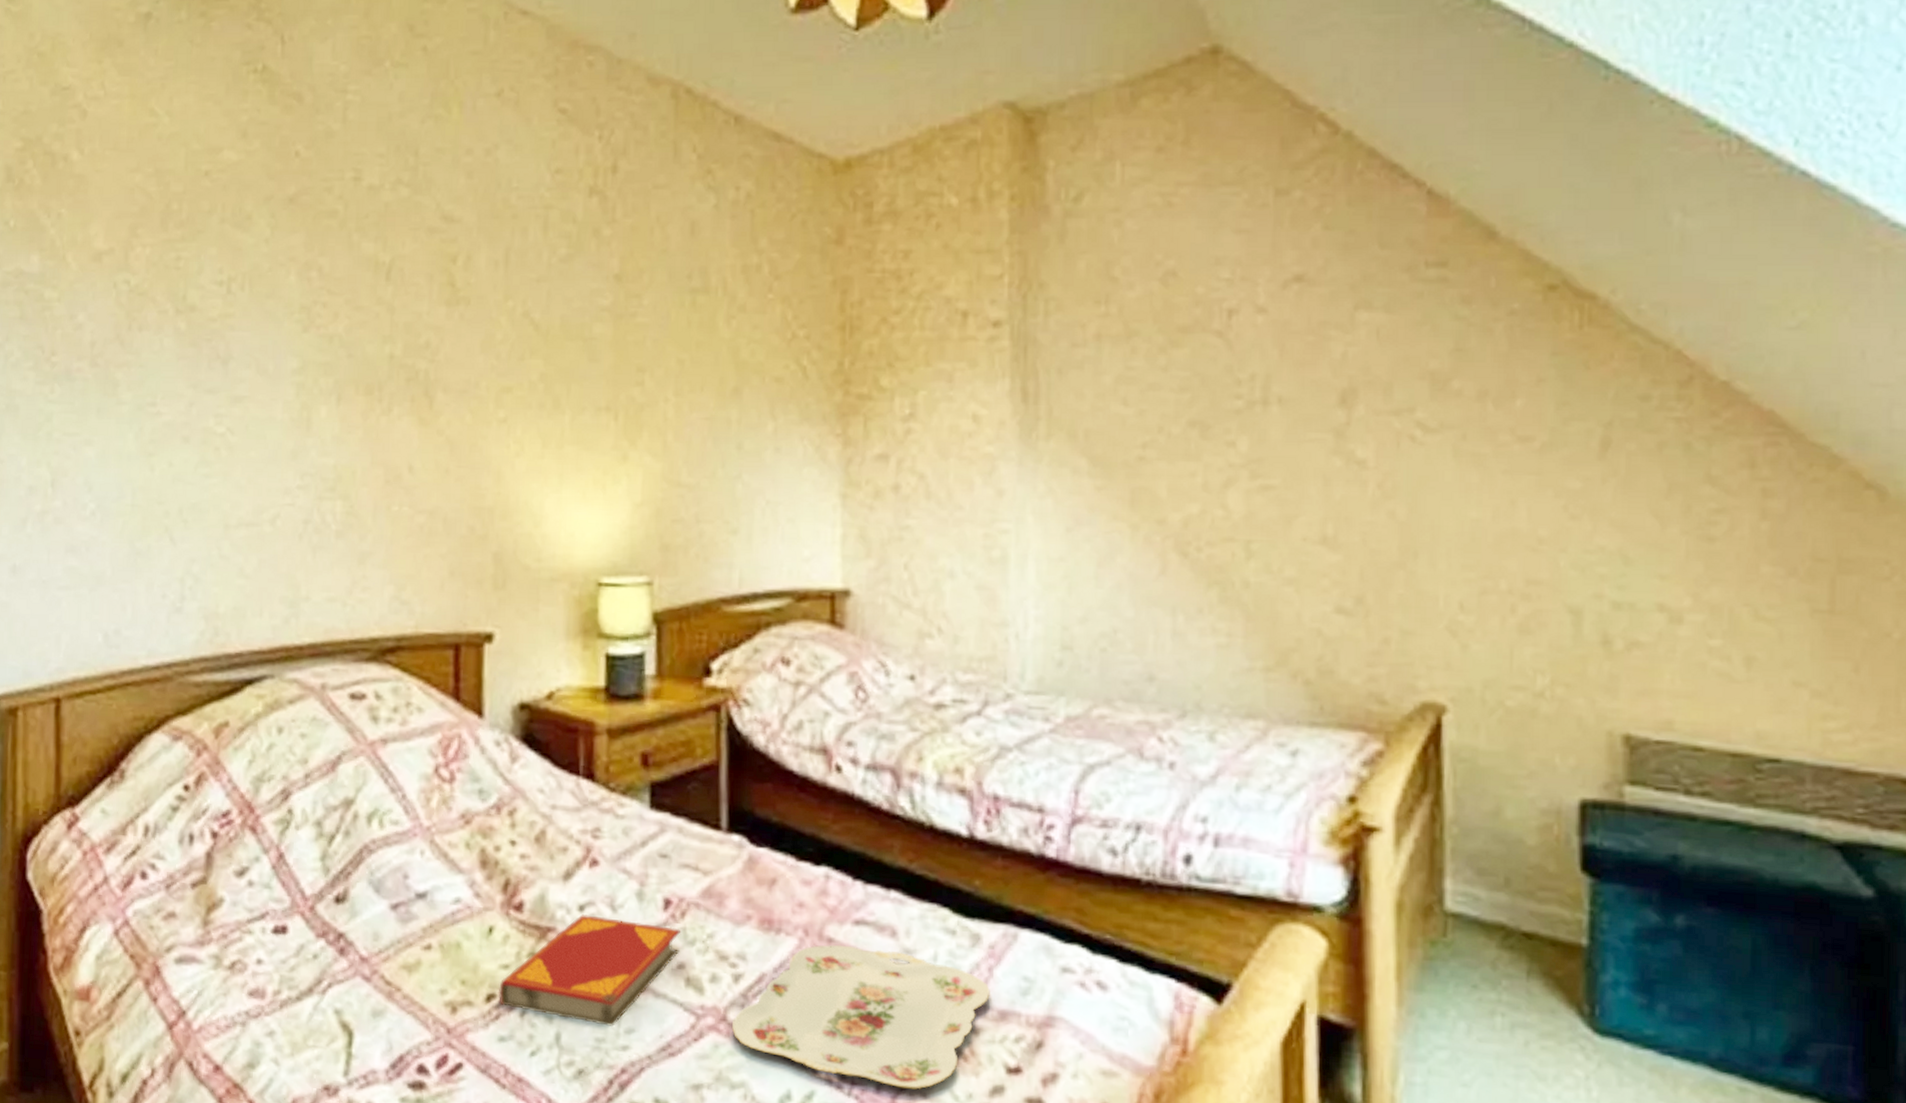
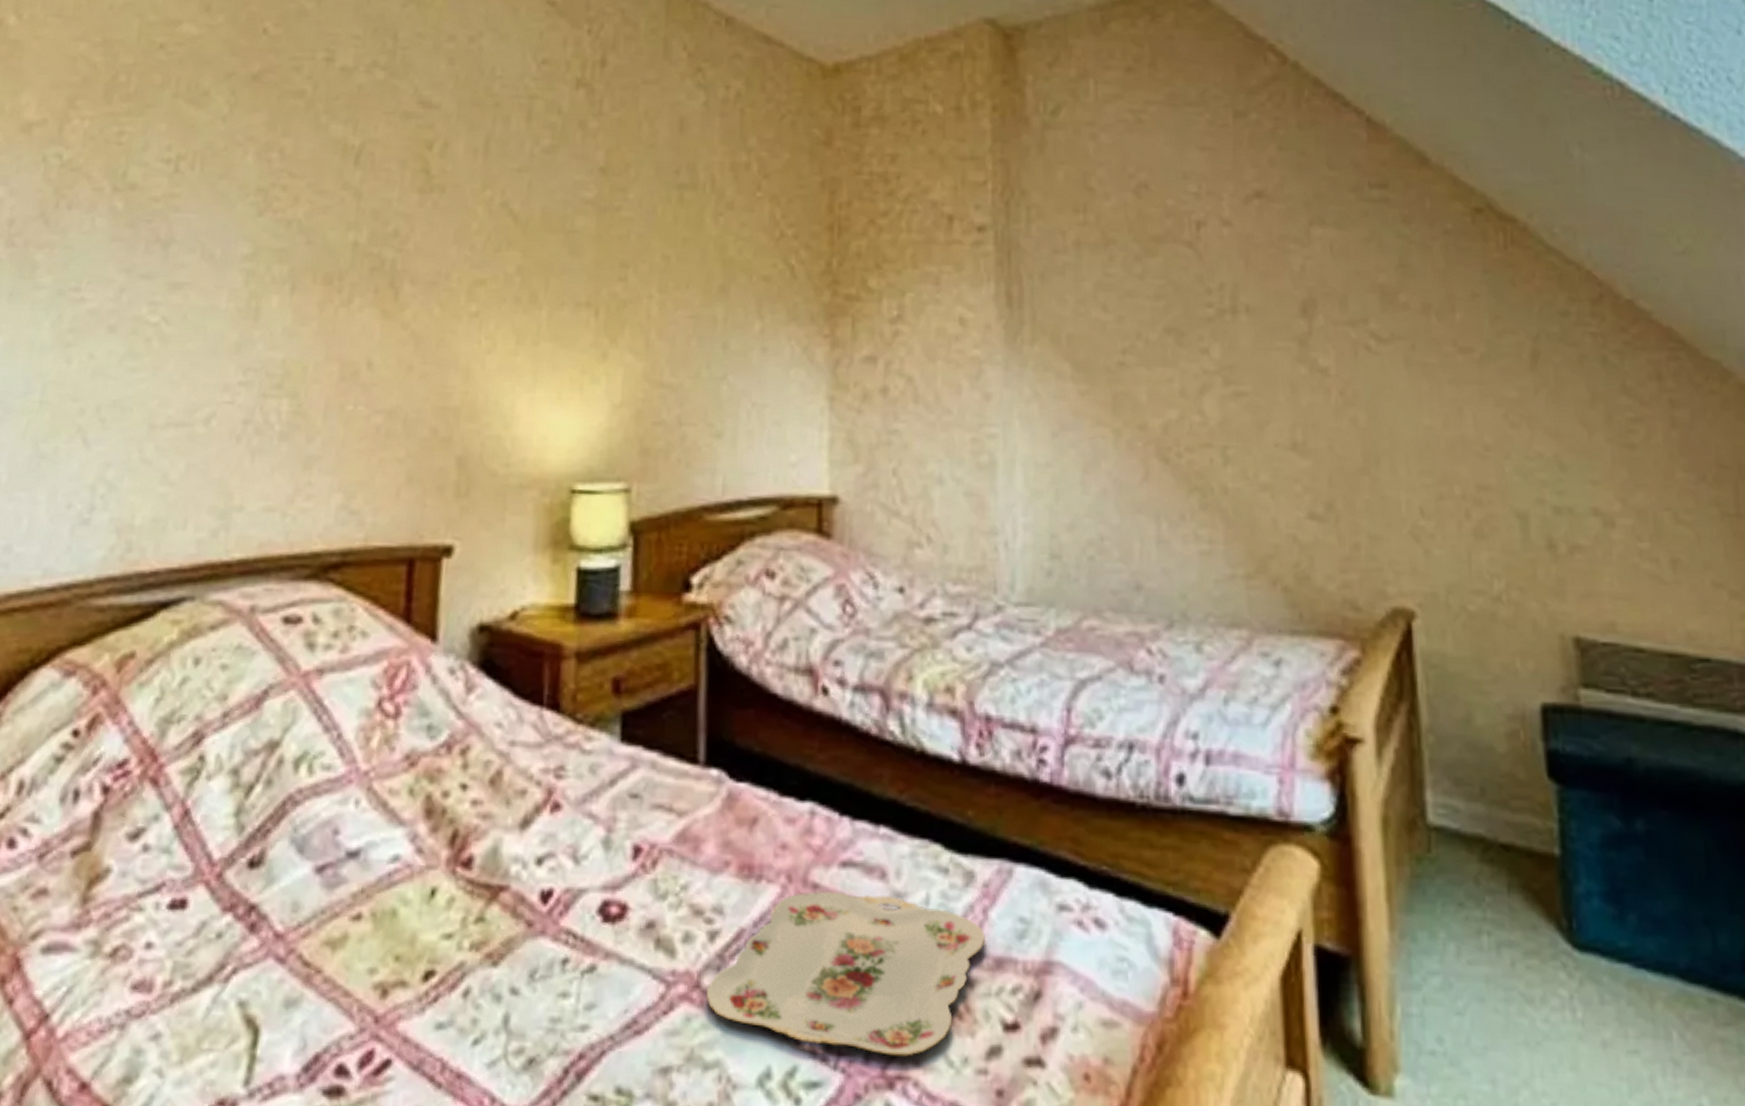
hardback book: present [498,914,681,1026] -> none [437,869,652,1002]

